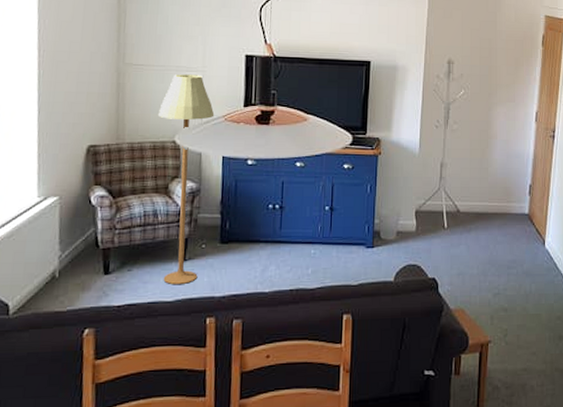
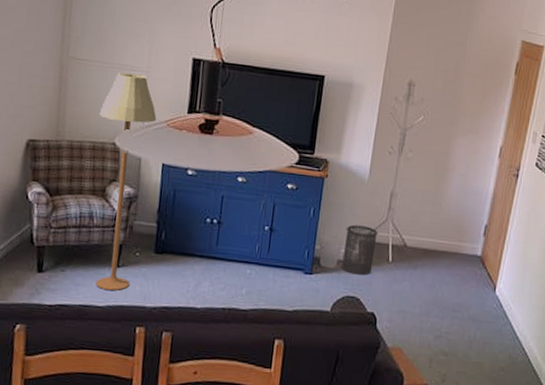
trash can: none [401,196,433,244] -> present [341,224,379,275]

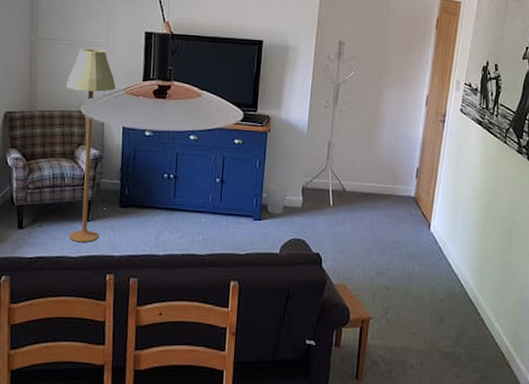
trash can: present [341,224,379,275] -> none [287,173,320,219]

